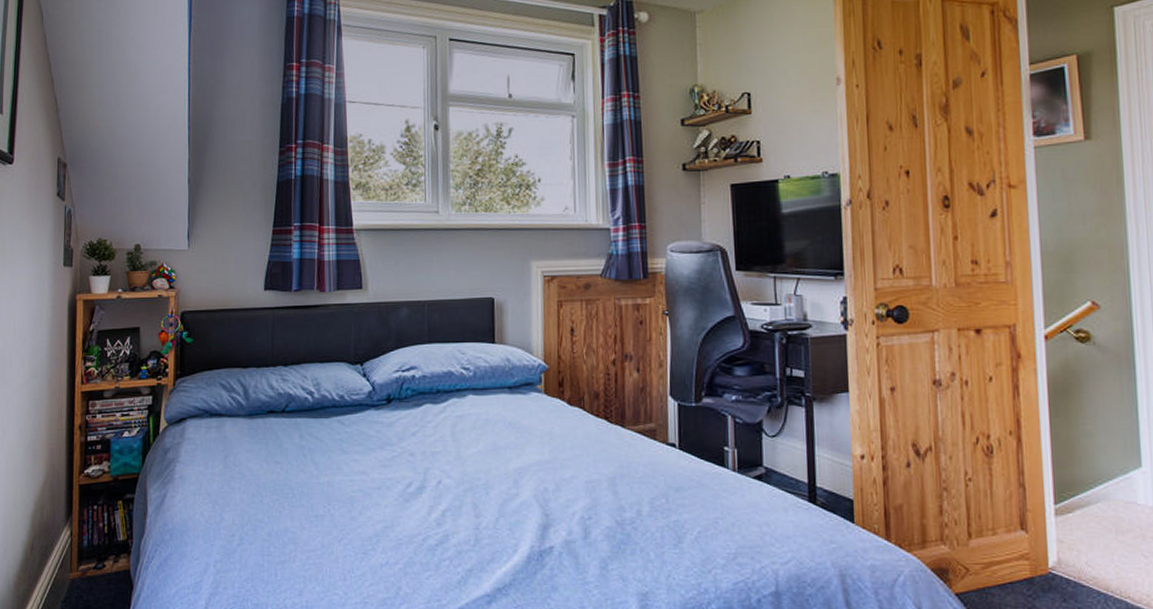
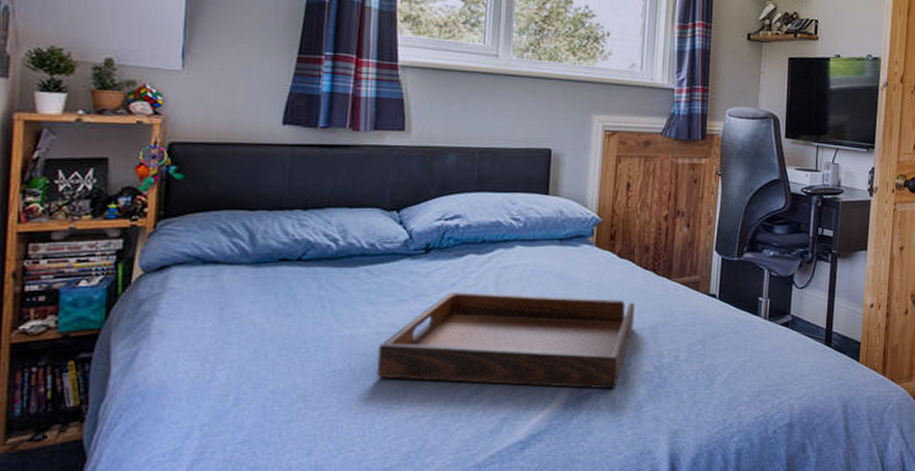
serving tray: none [352,441,590,544] -> present [376,292,635,389]

